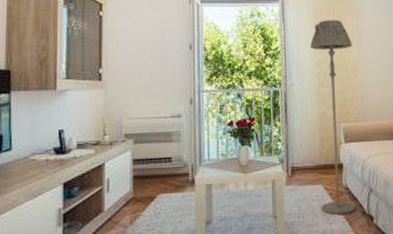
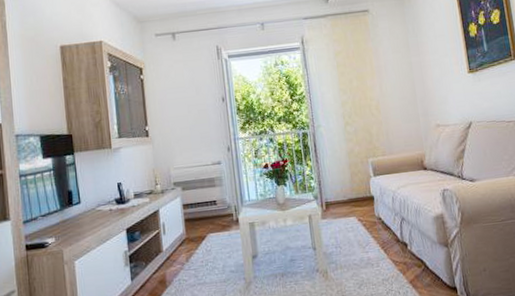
floor lamp: present [310,20,355,215] -> none [333,60,389,244]

